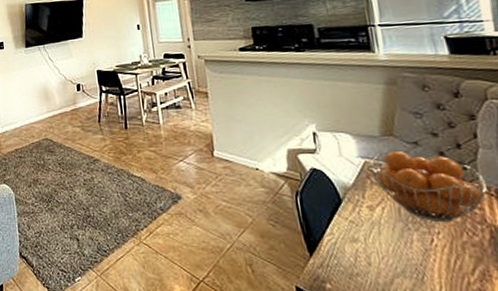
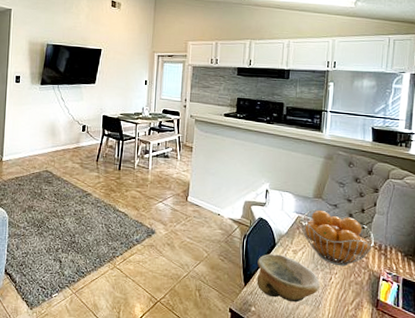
bowl: none [321,213,420,275] -> present [256,254,321,303]

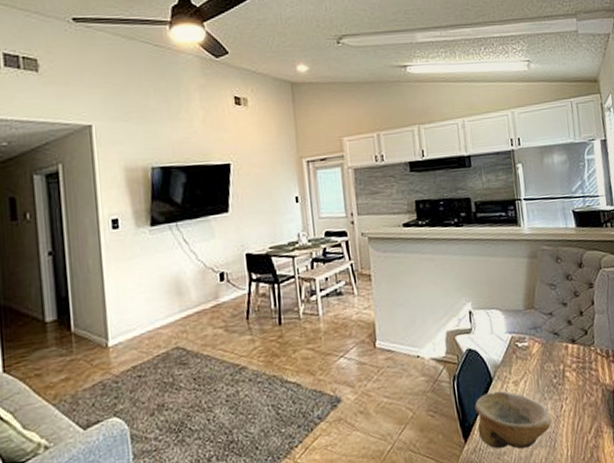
fruit basket: present [299,209,374,267] -> none [513,322,600,389]

